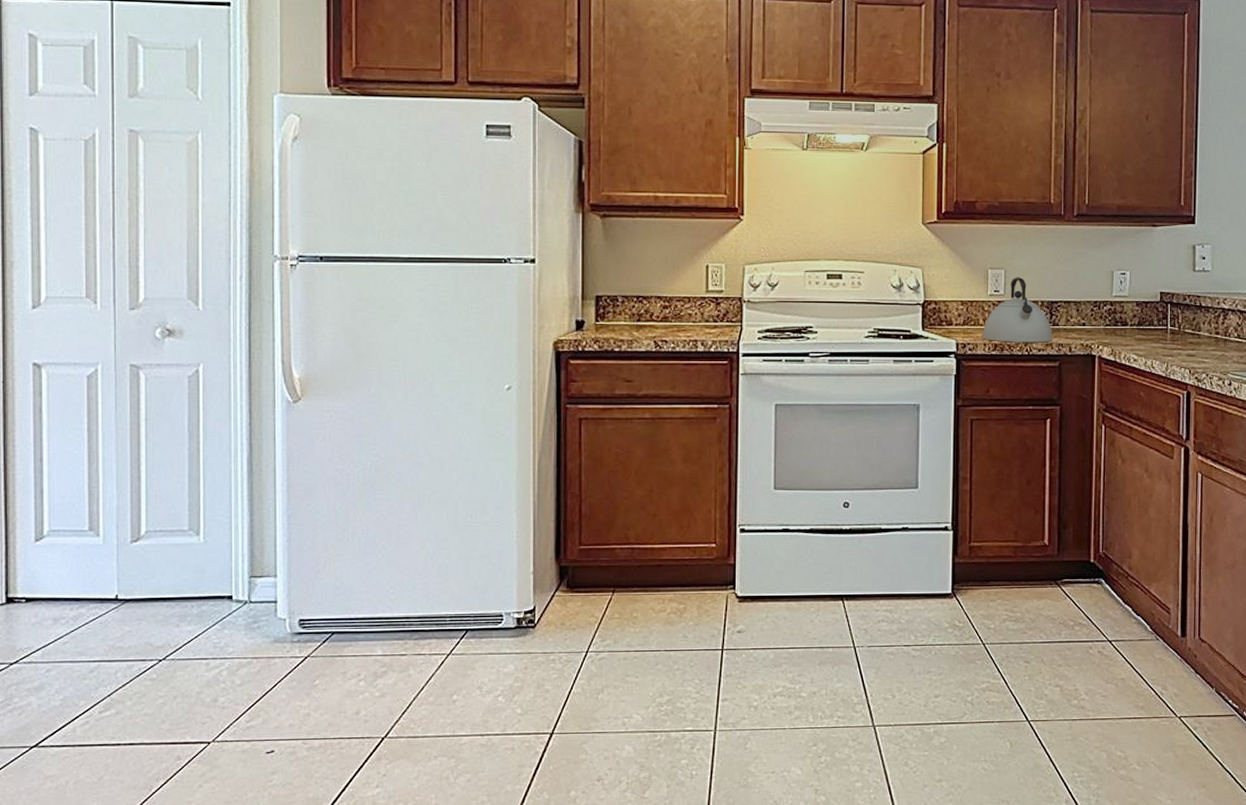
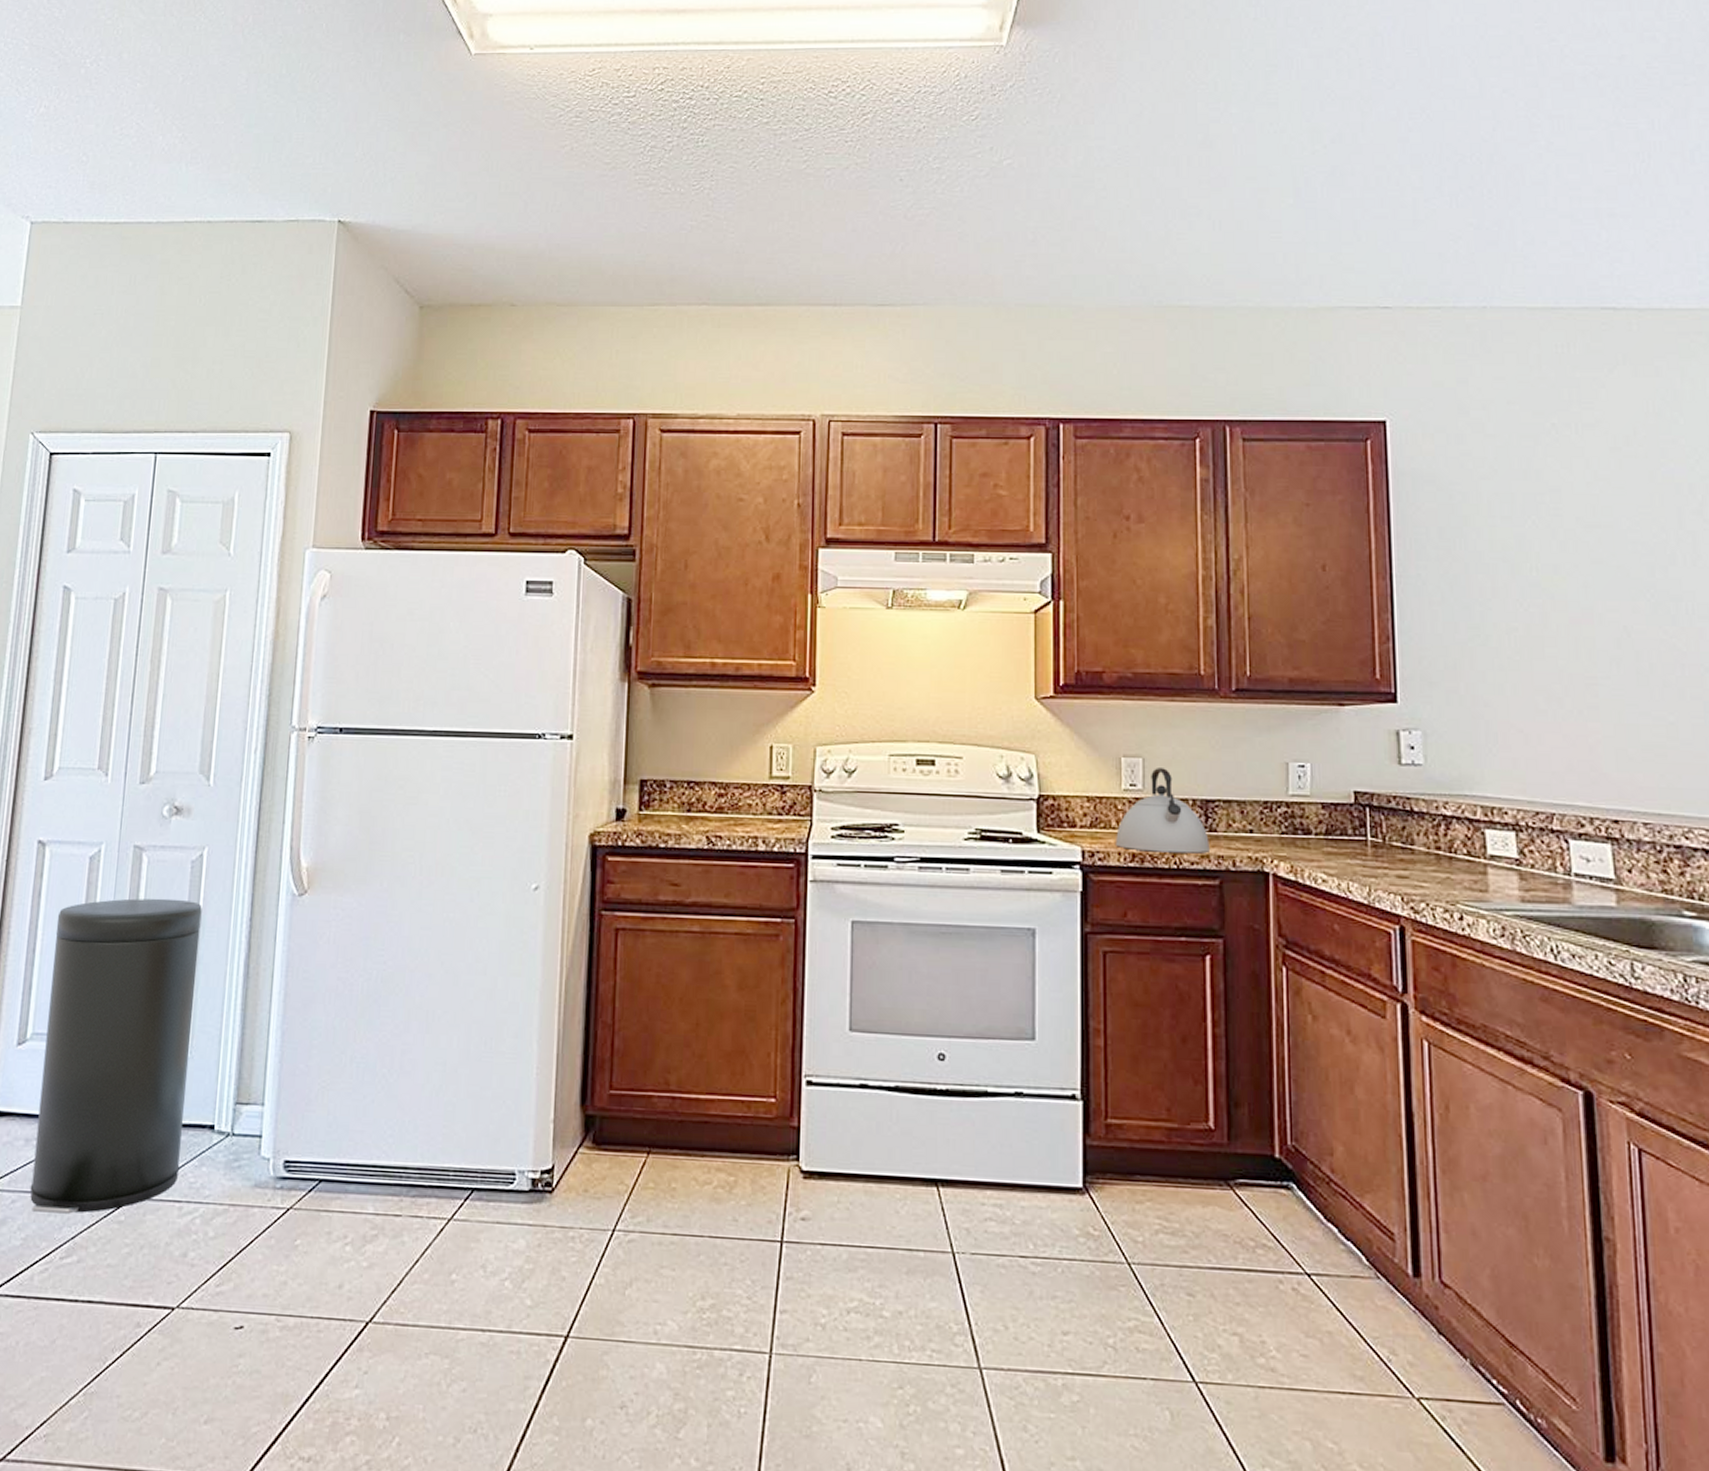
pedal bin: none [61,409,204,677] -> present [30,898,202,1214]

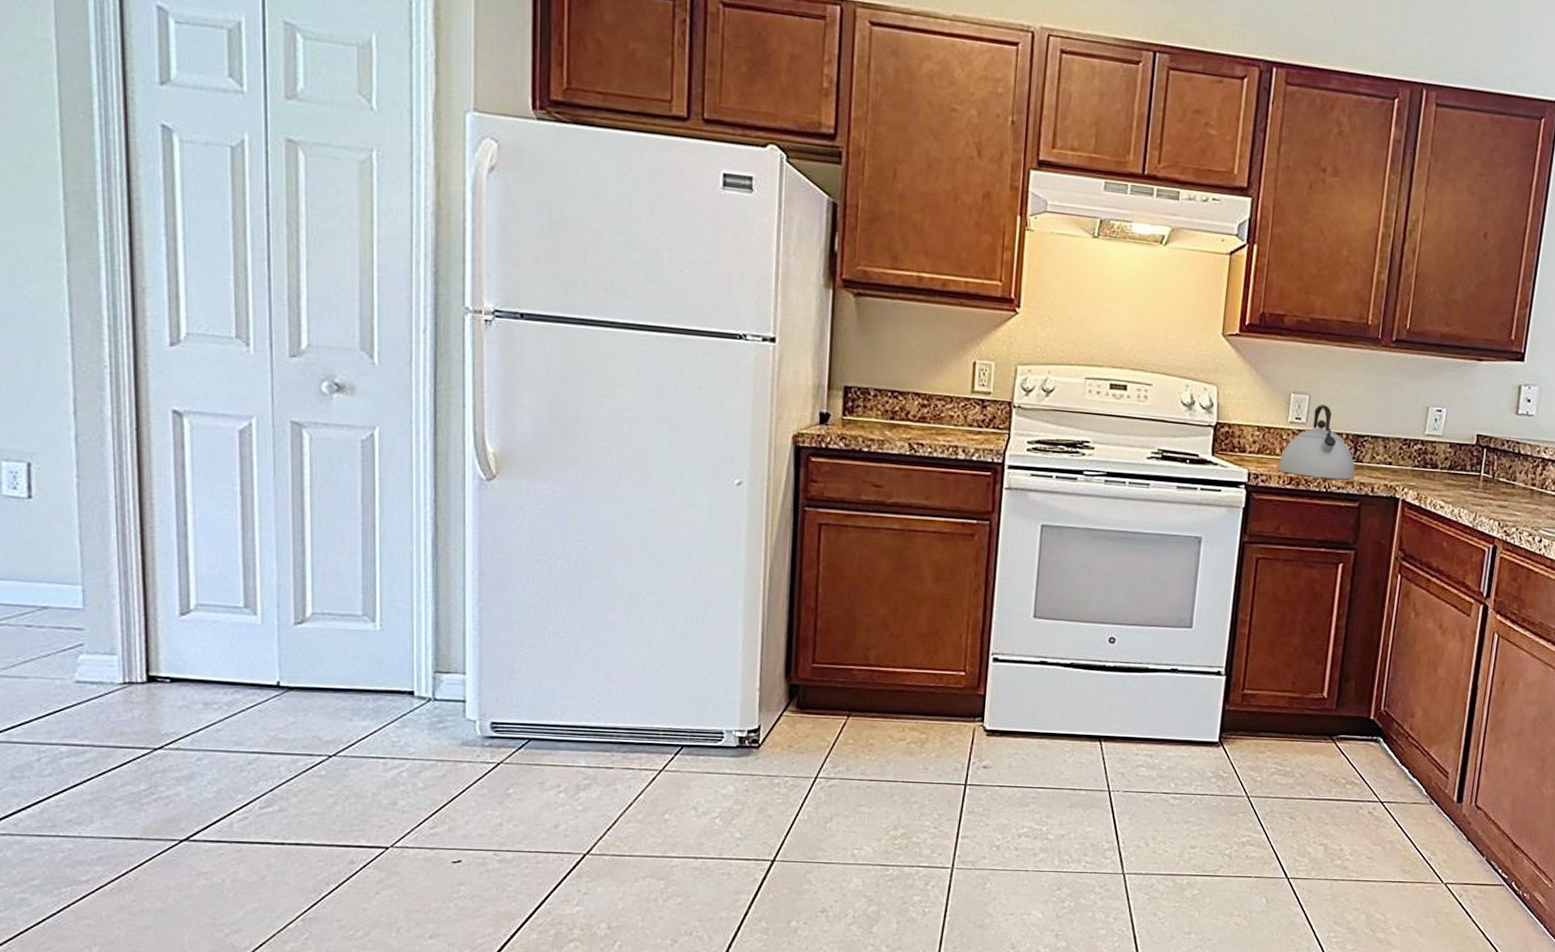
pedal bin: present [30,898,202,1214] -> none [208,475,381,770]

